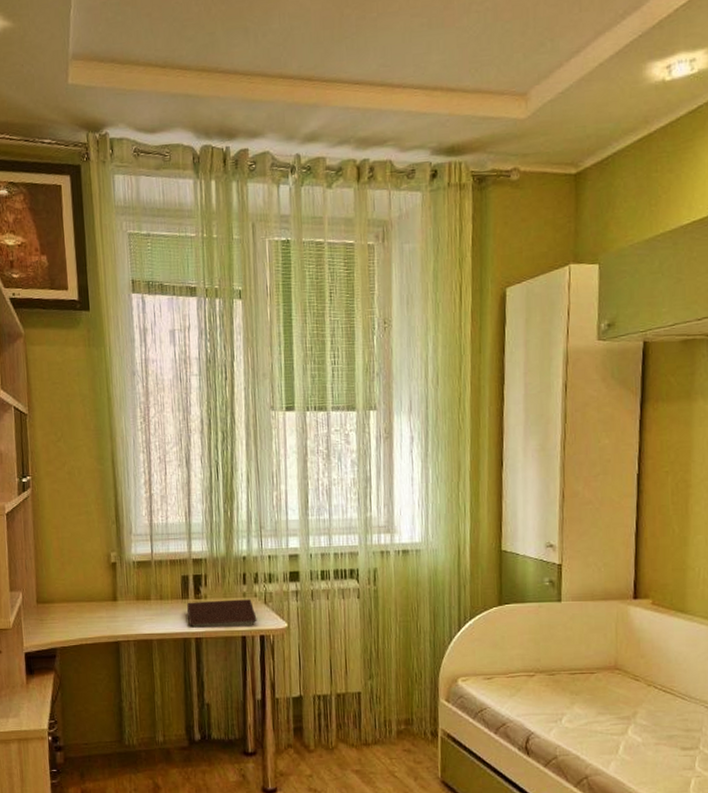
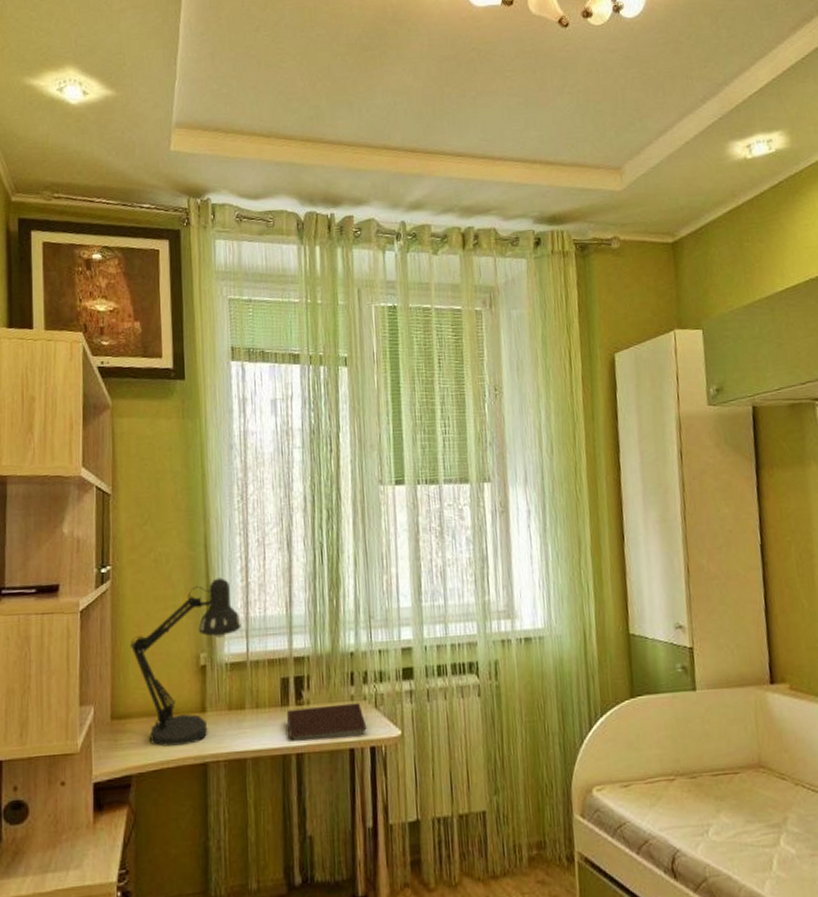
desk lamp: none [50,489,146,627] -> present [130,577,241,747]

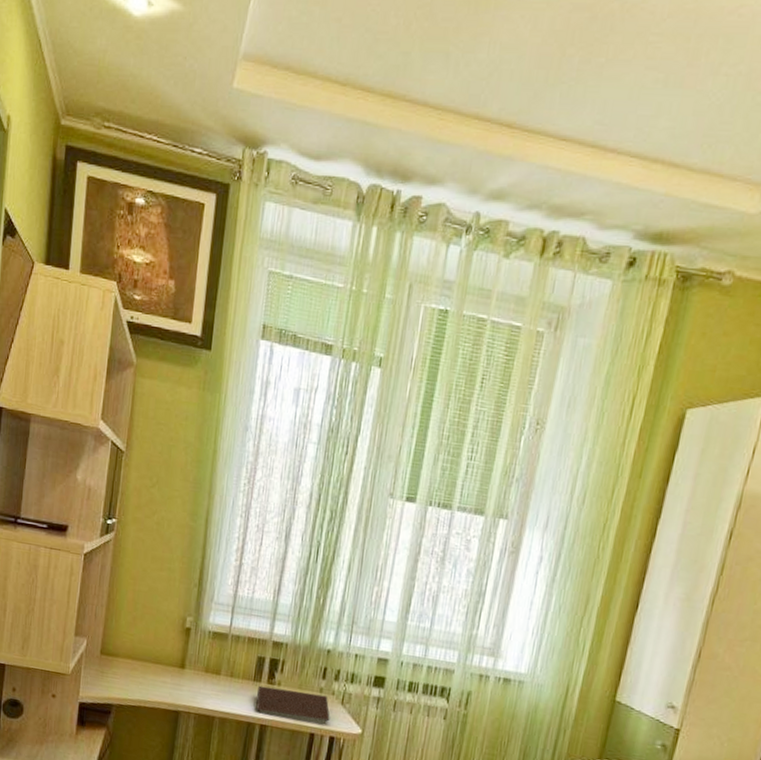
desk lamp: present [130,577,241,747] -> none [124,552,229,693]

